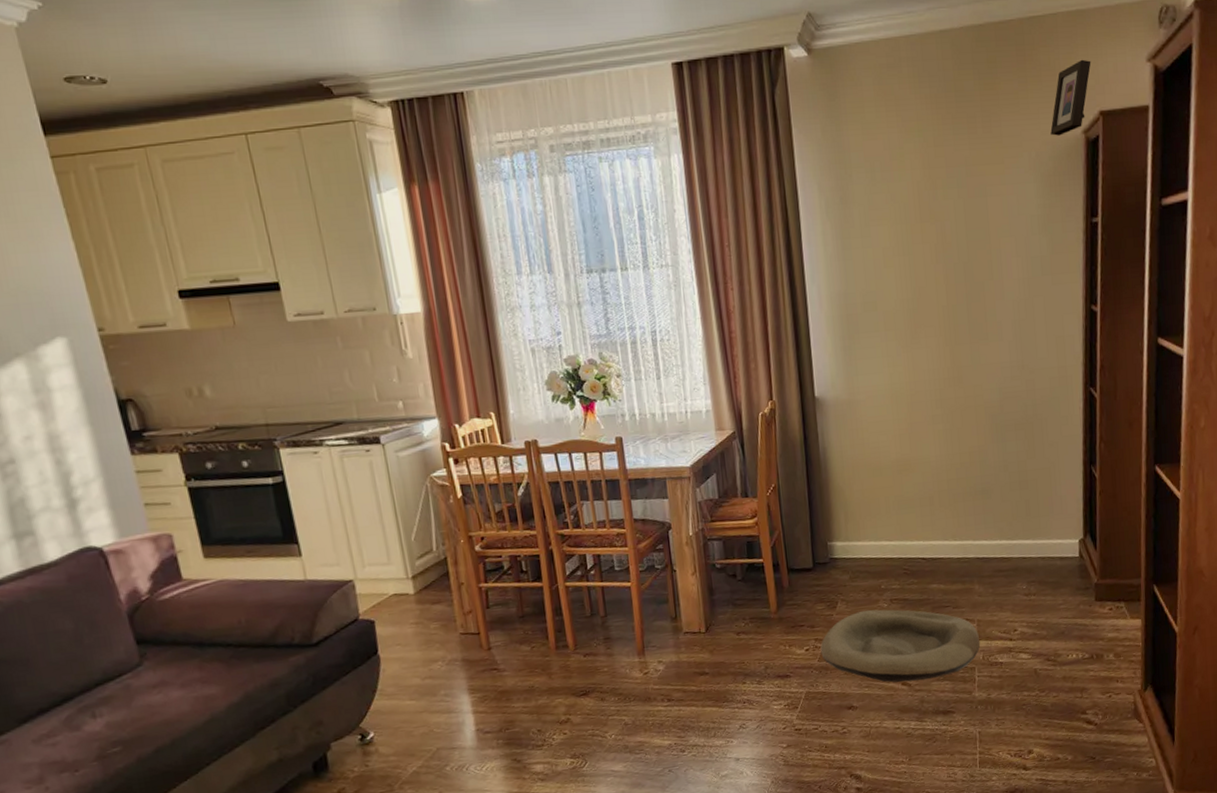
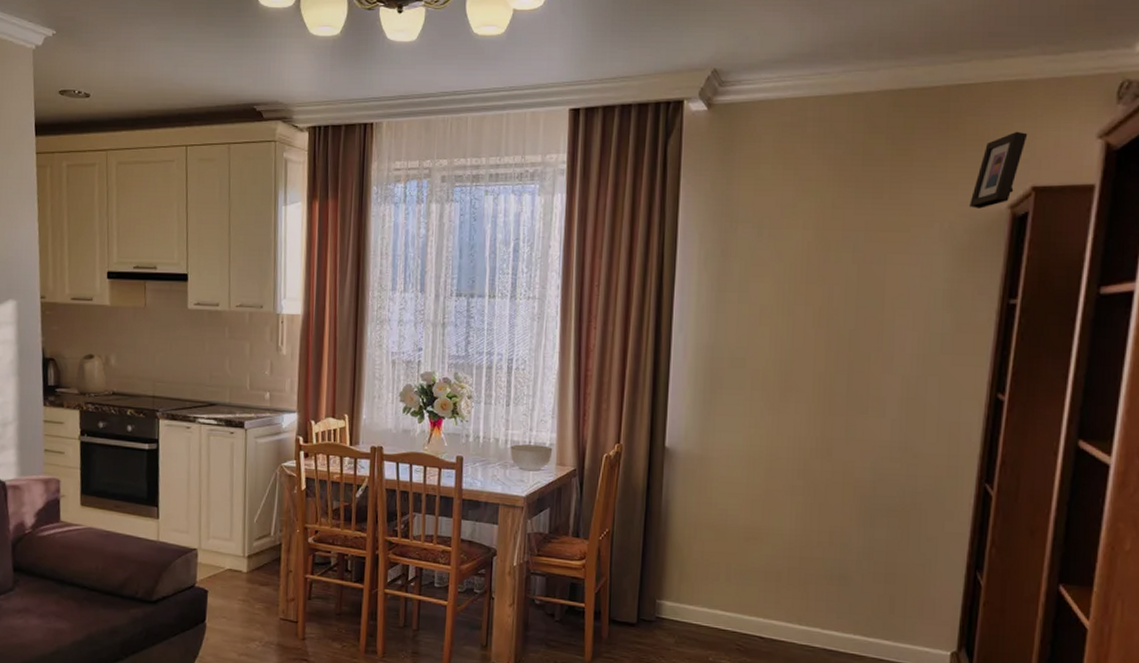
kettle: none [164,386,207,434] -> present [76,353,107,394]
bowl: none [667,413,710,442] -> present [510,444,553,472]

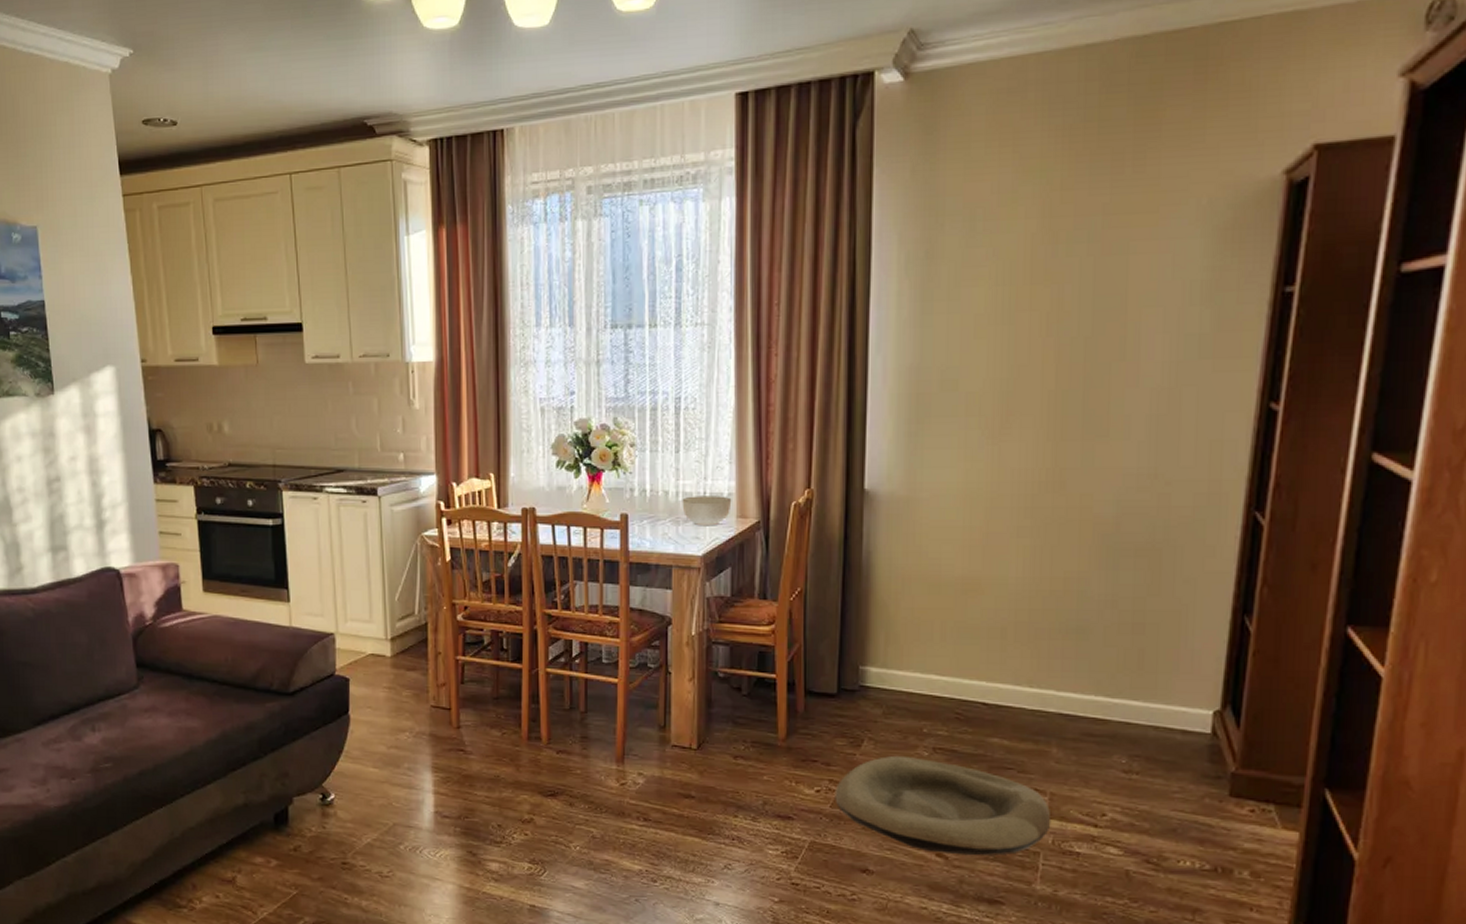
kettle: present [76,353,107,394] -> none [187,421,221,467]
picture frame: present [969,131,1028,209] -> none [1234,75,1309,177]

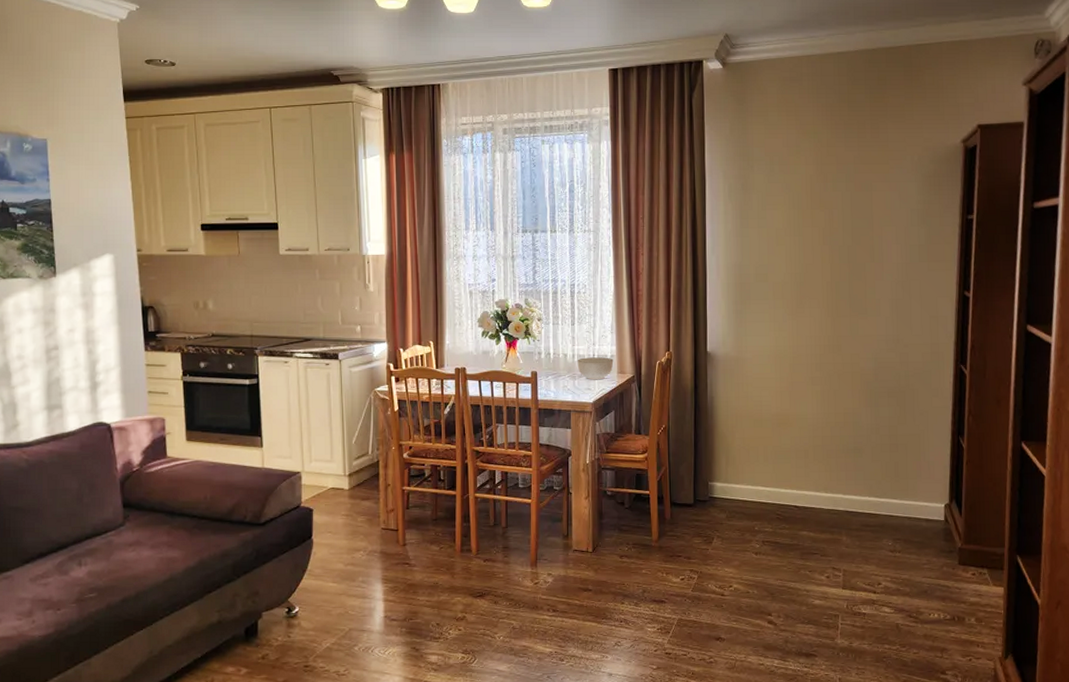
dog bed: present [835,755,1052,856] -> none [695,548,845,622]

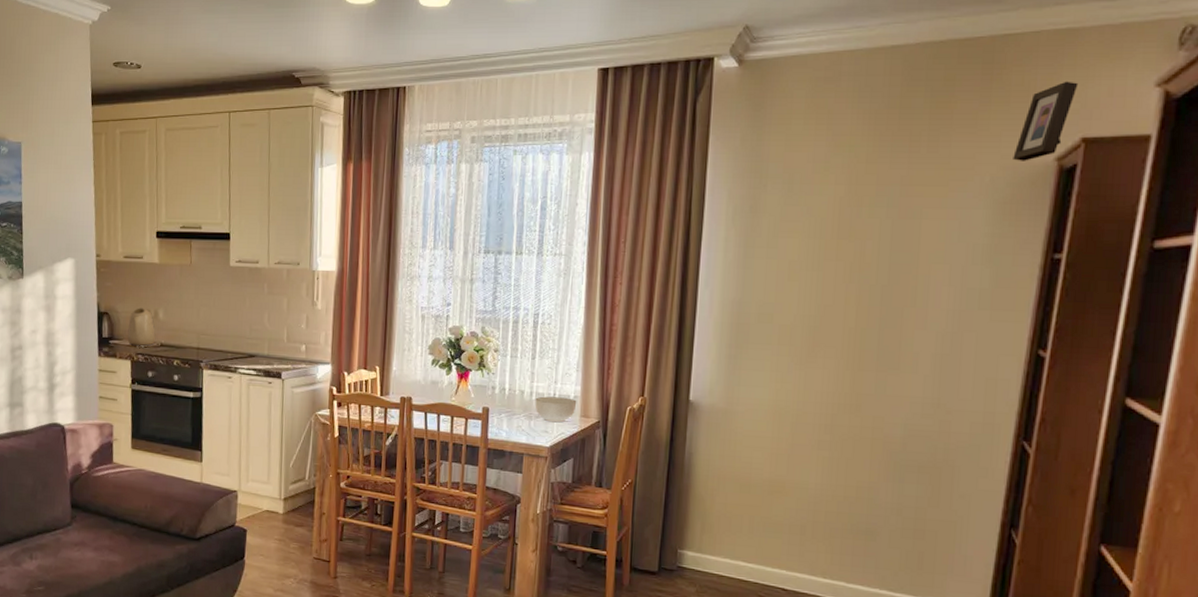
kettle: none [176,300,205,337] -> present [127,308,155,346]
picture frame: none [932,81,972,143] -> present [1013,81,1079,161]

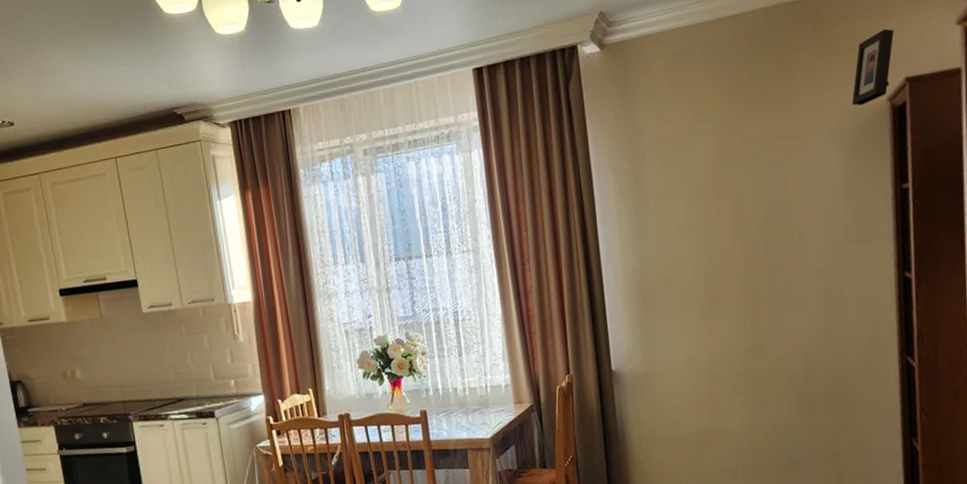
kettle: present [127,308,155,346] -> none [45,370,77,410]
bowl: present [535,396,577,423] -> none [469,387,509,414]

